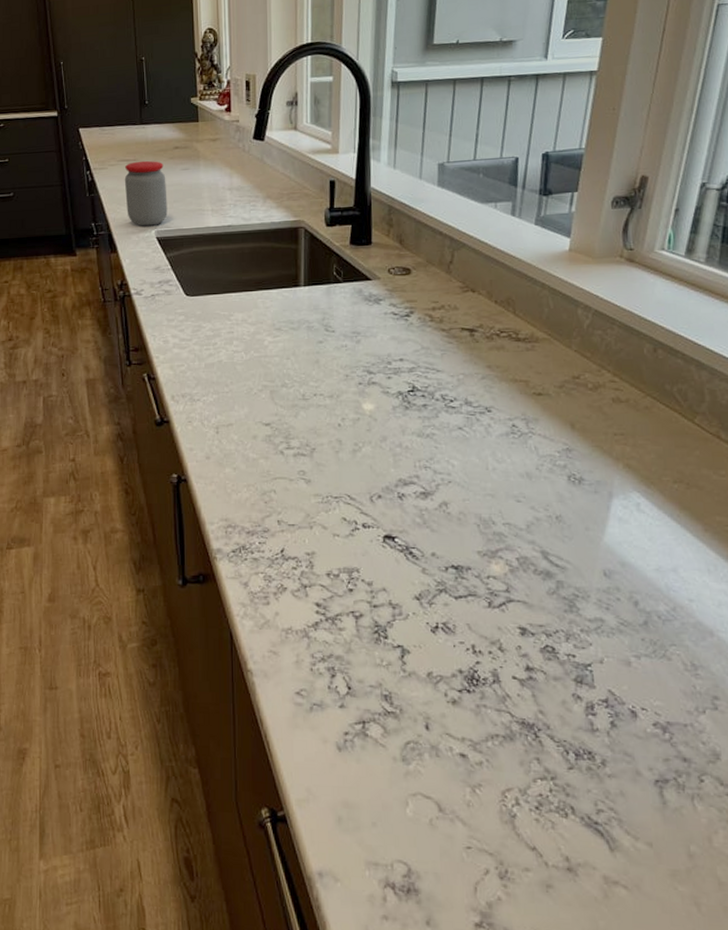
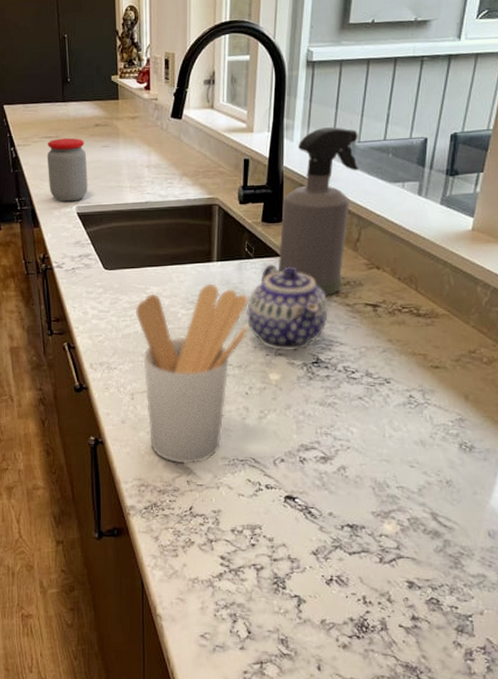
utensil holder: none [219,309,340,502] -> present [135,283,249,464]
teapot: none [337,288,423,379] -> present [247,264,328,350]
spray bottle: none [368,147,449,320] -> present [278,127,358,296]

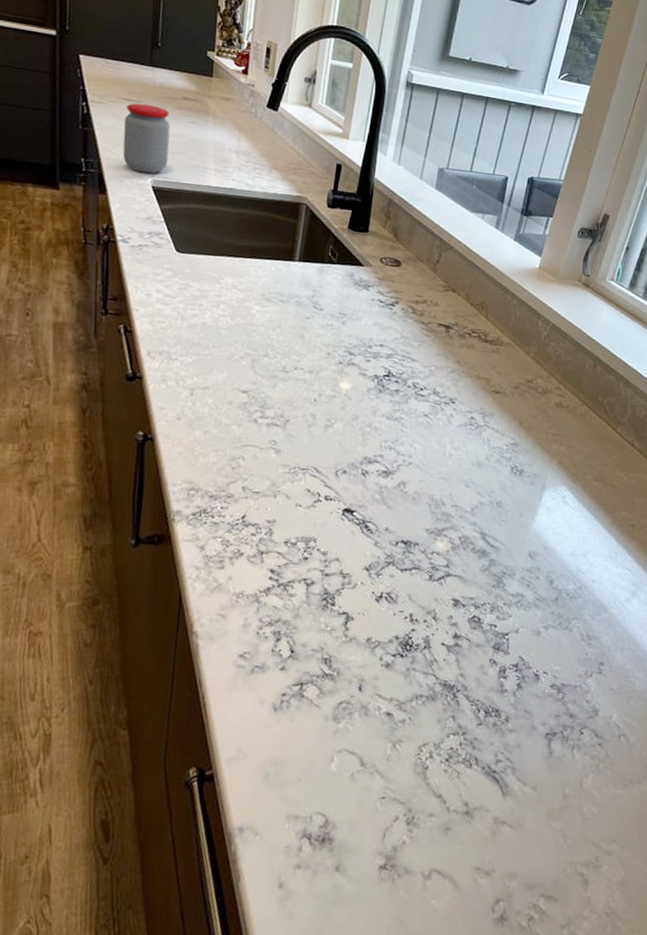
utensil holder: present [135,283,249,464] -> none [205,282,328,469]
teapot: present [247,264,328,350] -> none [323,272,404,361]
spray bottle: present [278,127,358,296] -> none [359,148,447,311]

